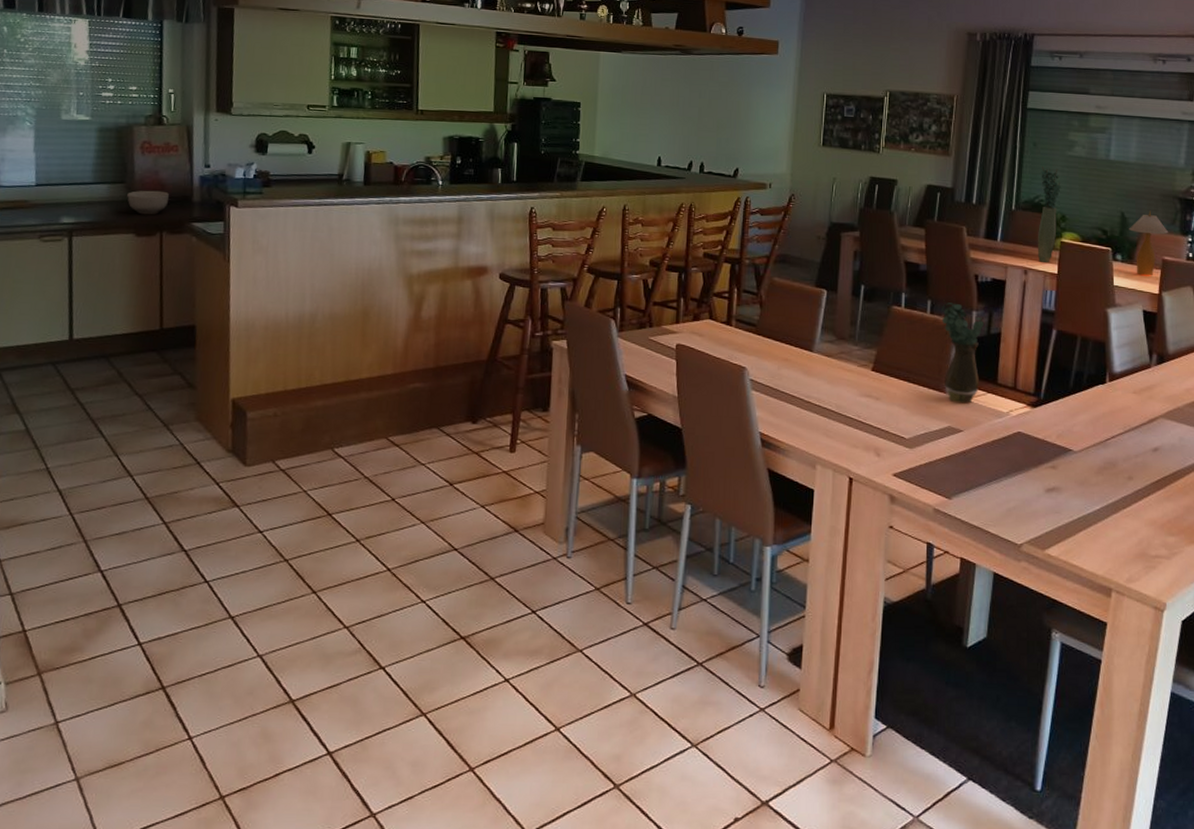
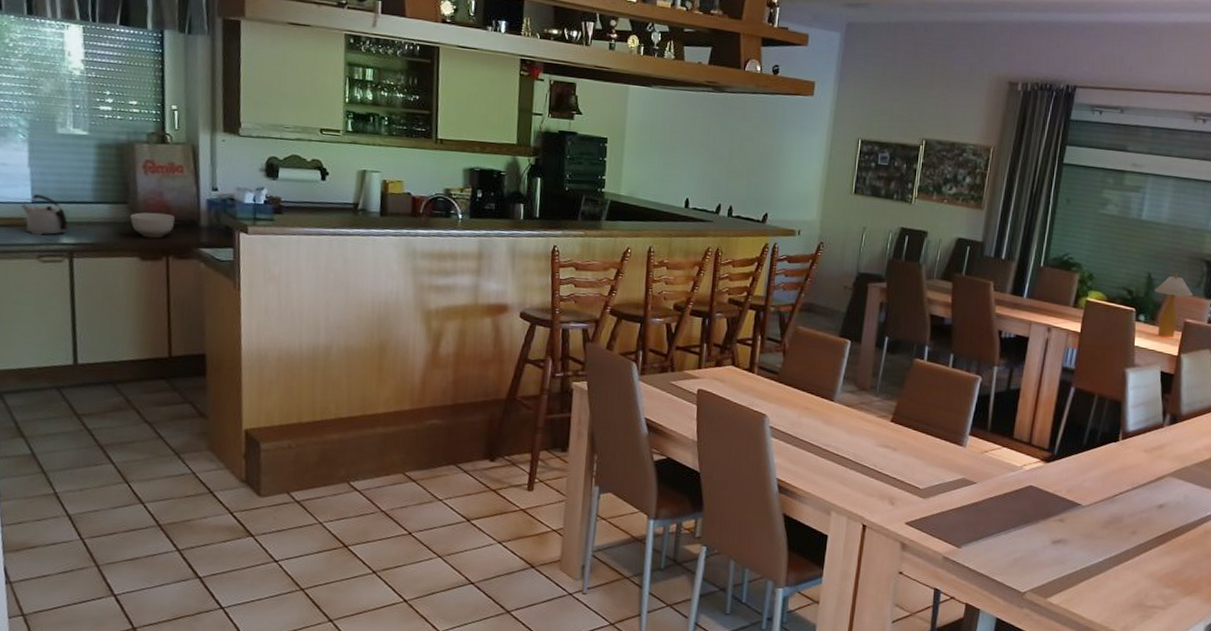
kettle: none [25,177,69,216] -> present [21,193,68,235]
vase: present [941,300,985,404] -> none [961,354,1005,457]
vase: present [1037,167,1061,264] -> none [1062,224,1091,322]

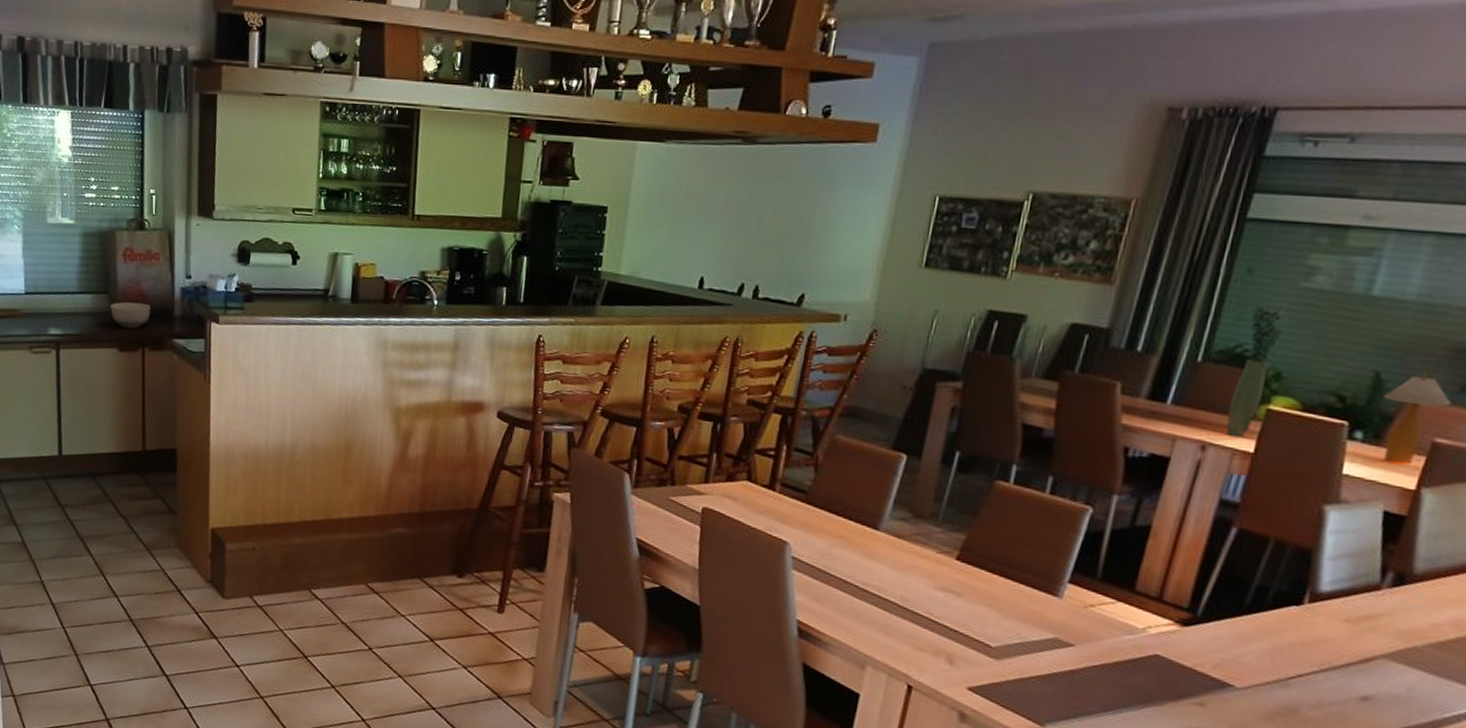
kettle: present [21,193,68,235] -> none [15,284,56,326]
vase: none [1062,224,1091,322] -> present [1225,302,1283,438]

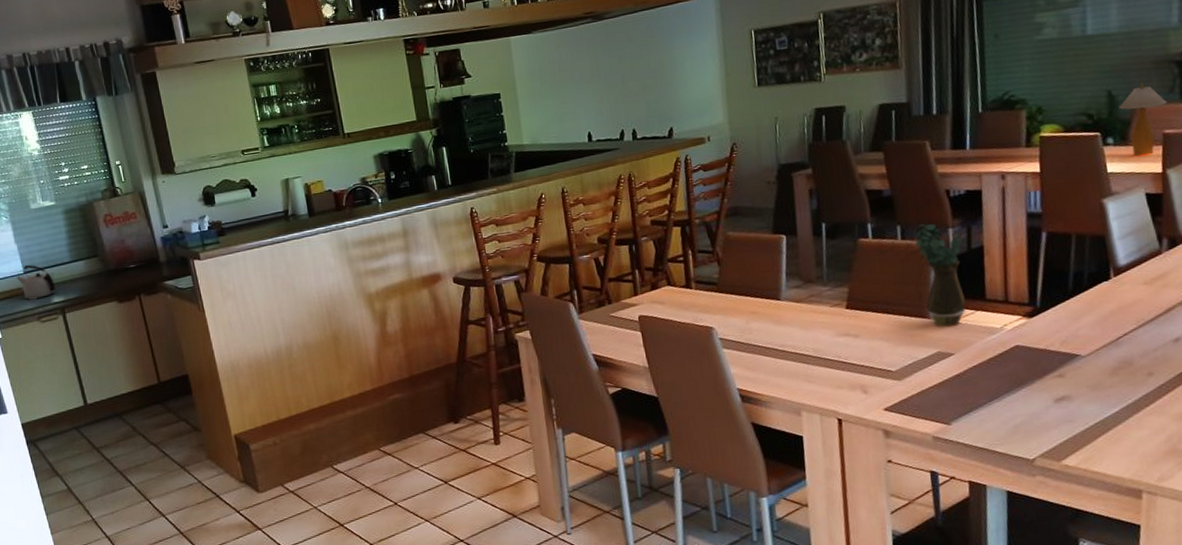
kettle: none [15,284,56,326] -> present [16,264,56,300]
bowl: present [110,301,151,329] -> none [102,257,139,283]
vase: none [1056,477,1129,613] -> present [913,221,966,327]
vase: present [1225,302,1283,438] -> none [1007,57,1034,164]

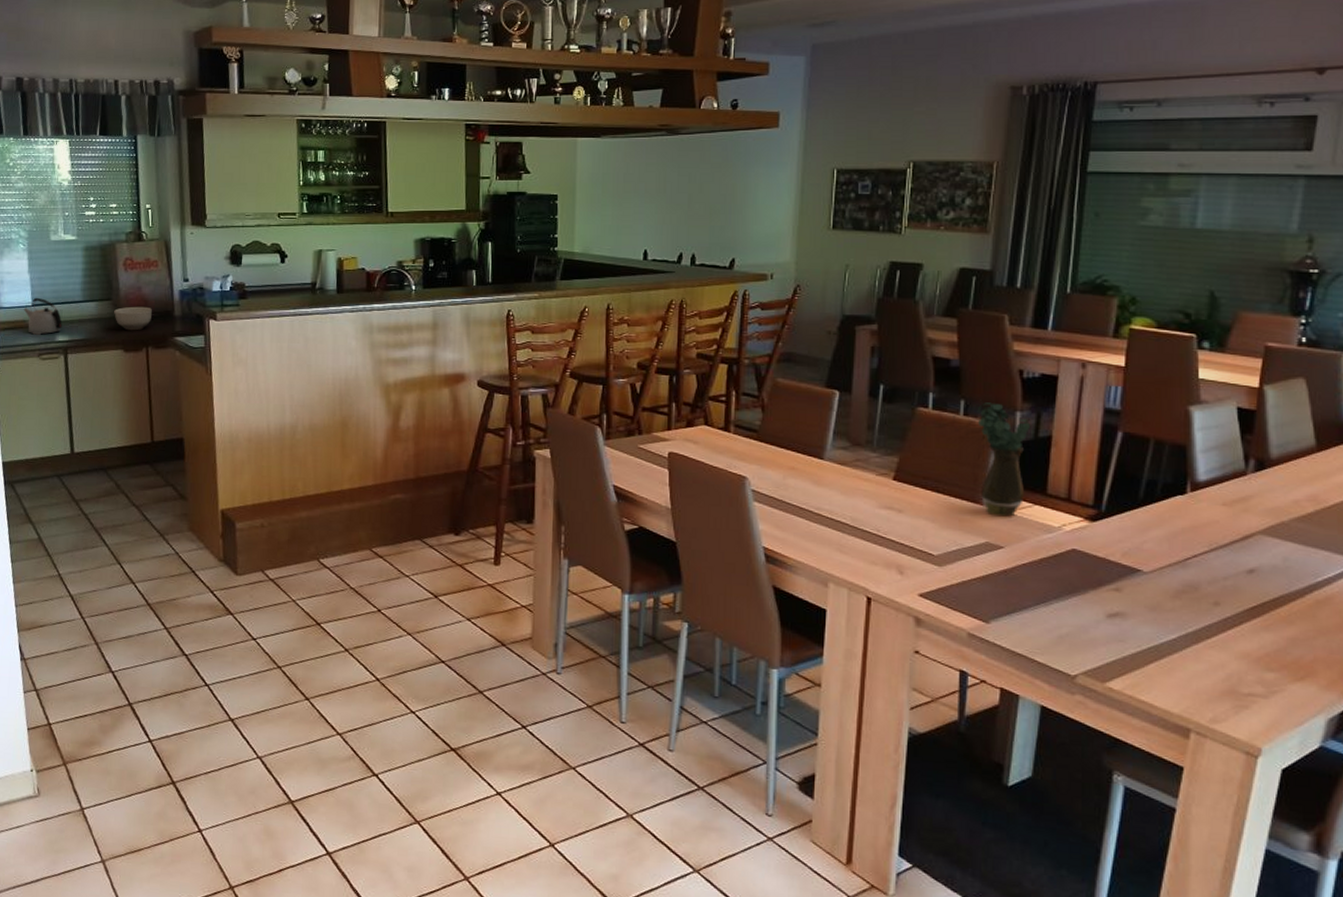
bowl: none [102,257,139,283] -> present [114,306,152,331]
table lamp: present [1118,82,1168,156] -> none [1220,287,1275,367]

